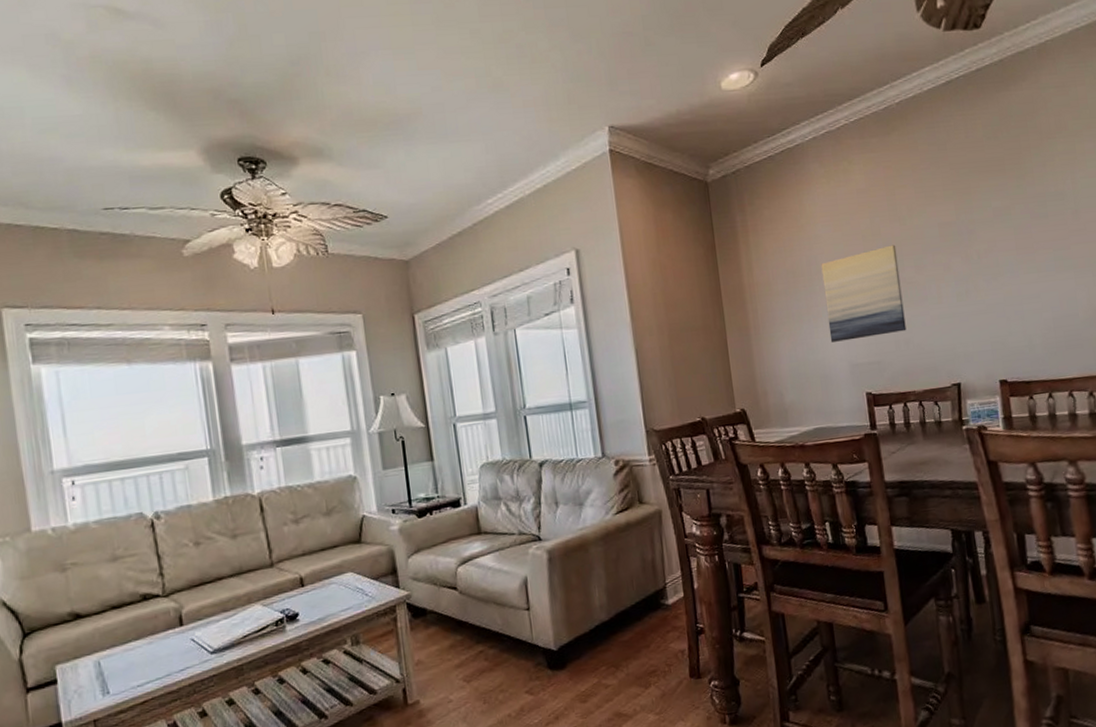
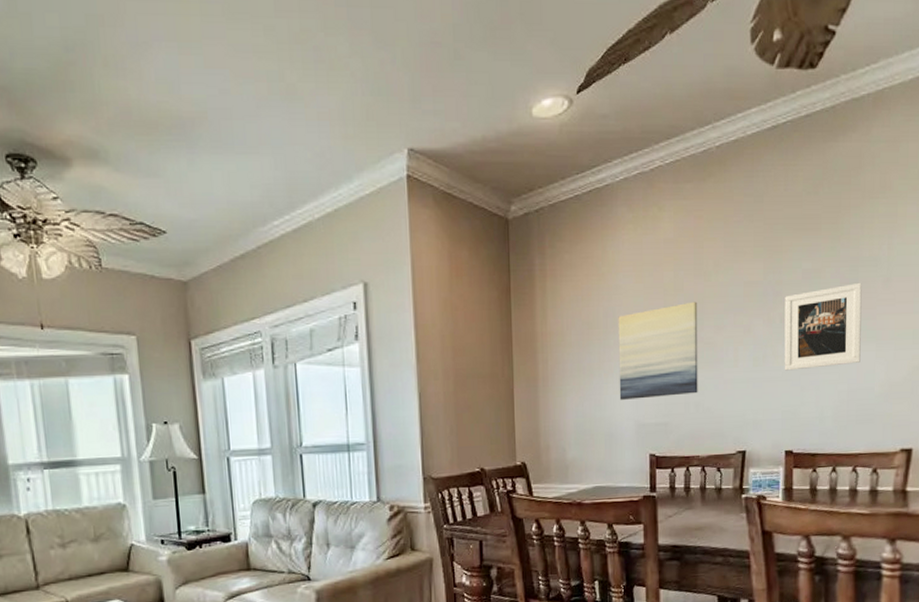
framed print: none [979,215,1061,304] -> present [784,282,862,371]

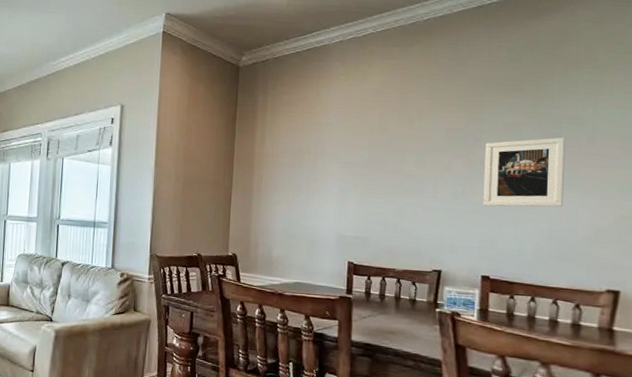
wall art: present [618,301,698,400] -> none [323,140,401,216]

